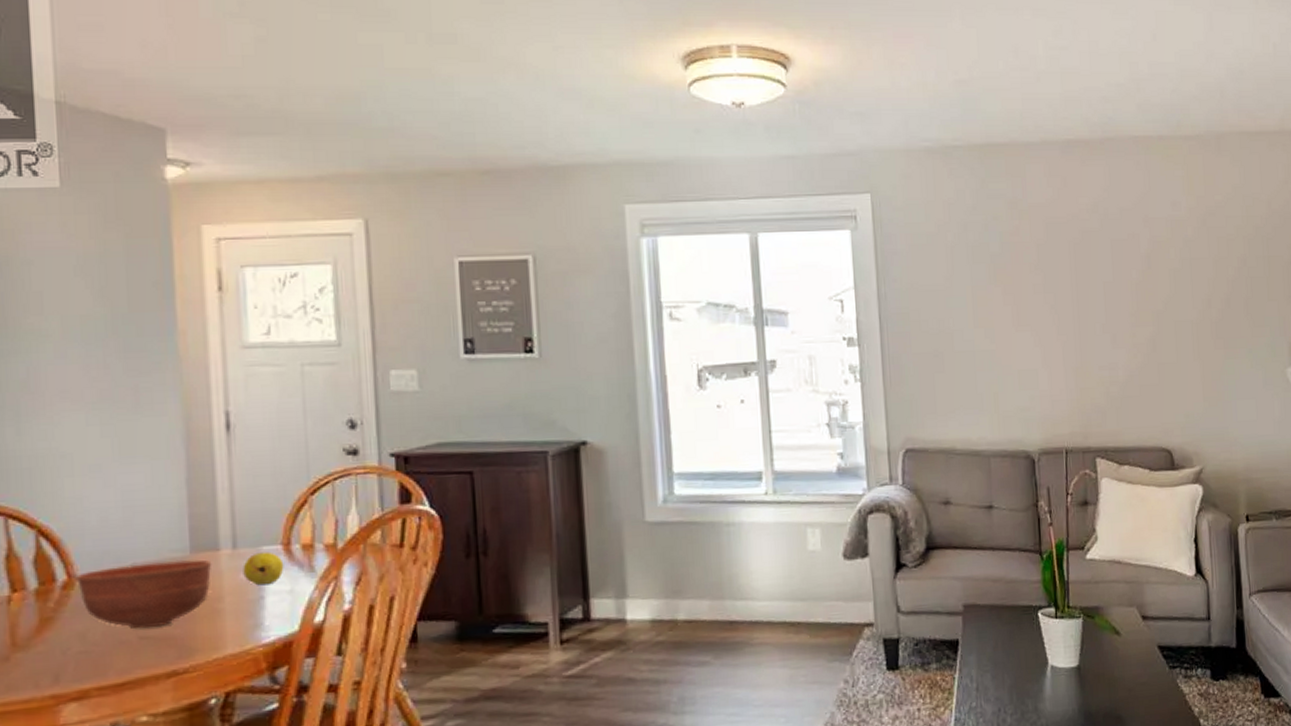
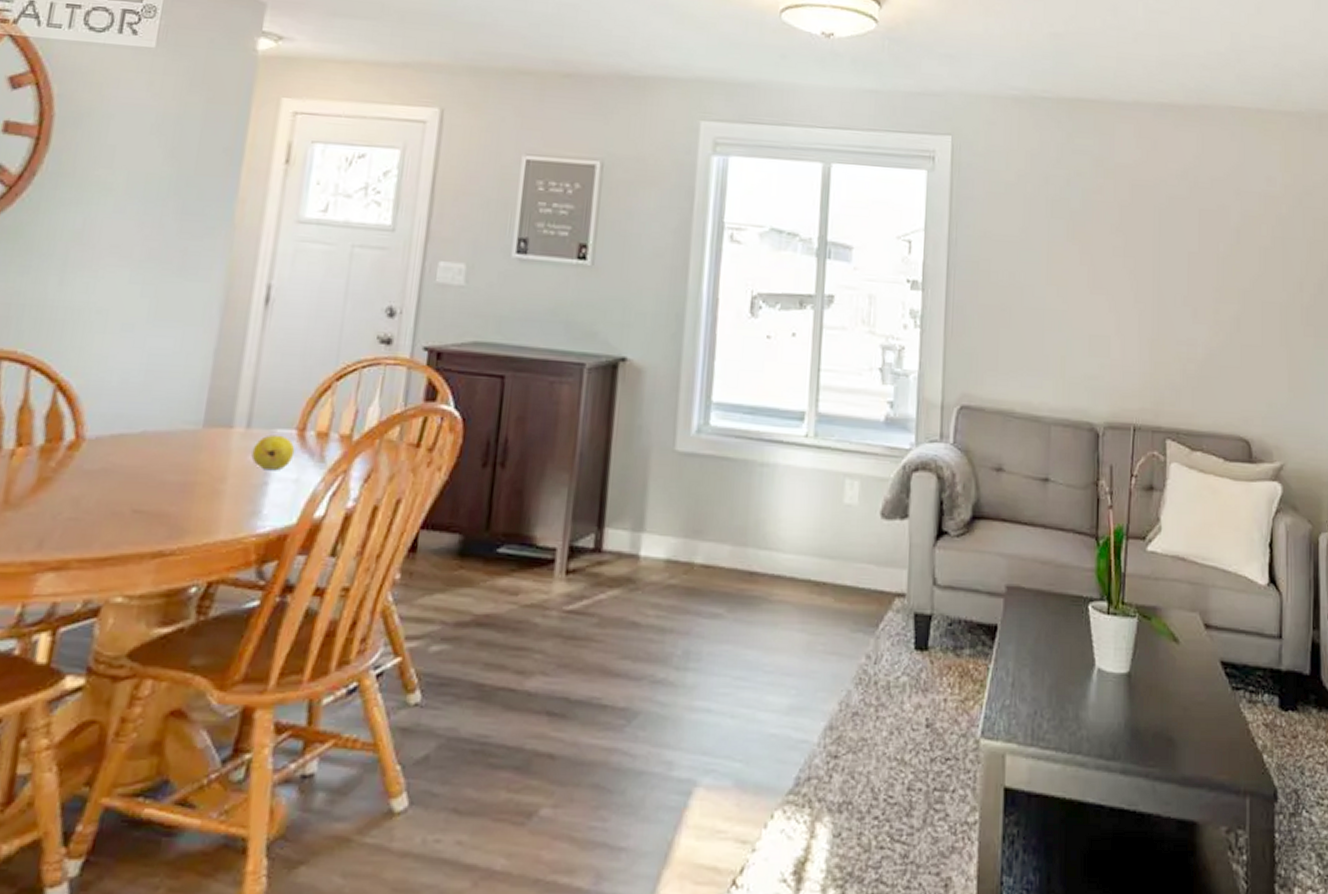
bowl: present [75,559,212,629] -> none [82,432,223,502]

